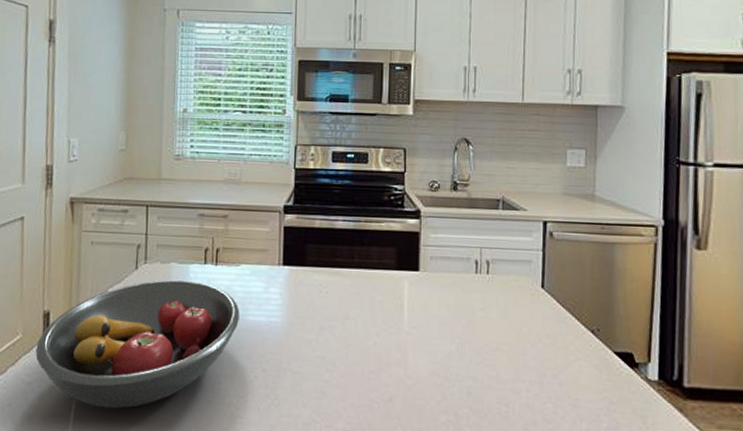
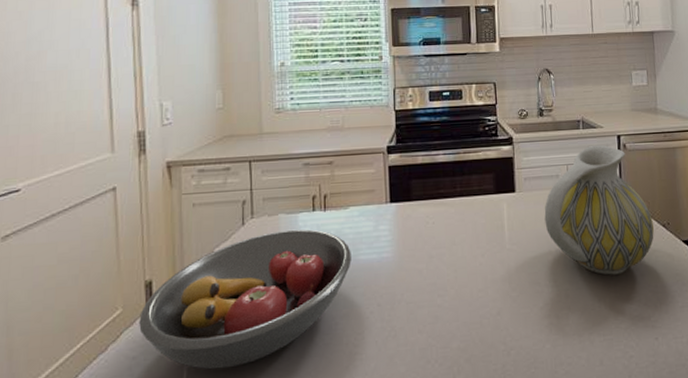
pitcher: none [450,229,579,379] -> present [544,144,654,275]

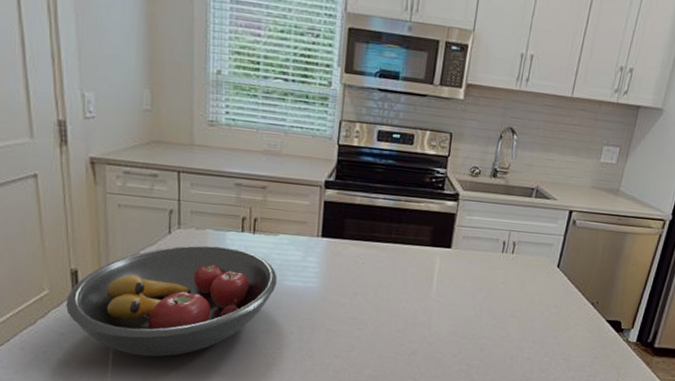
pitcher: present [544,144,654,275] -> none [474,215,584,340]

